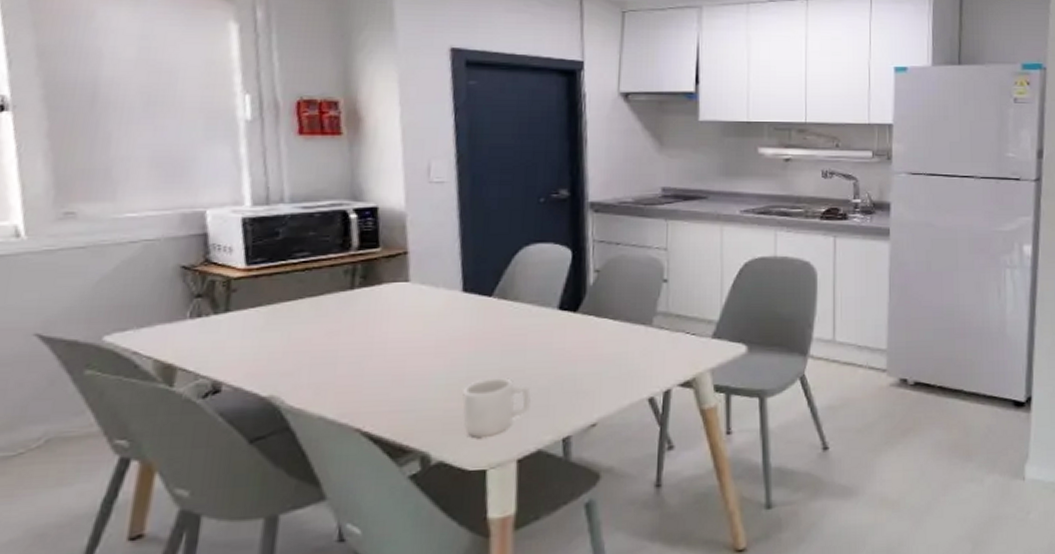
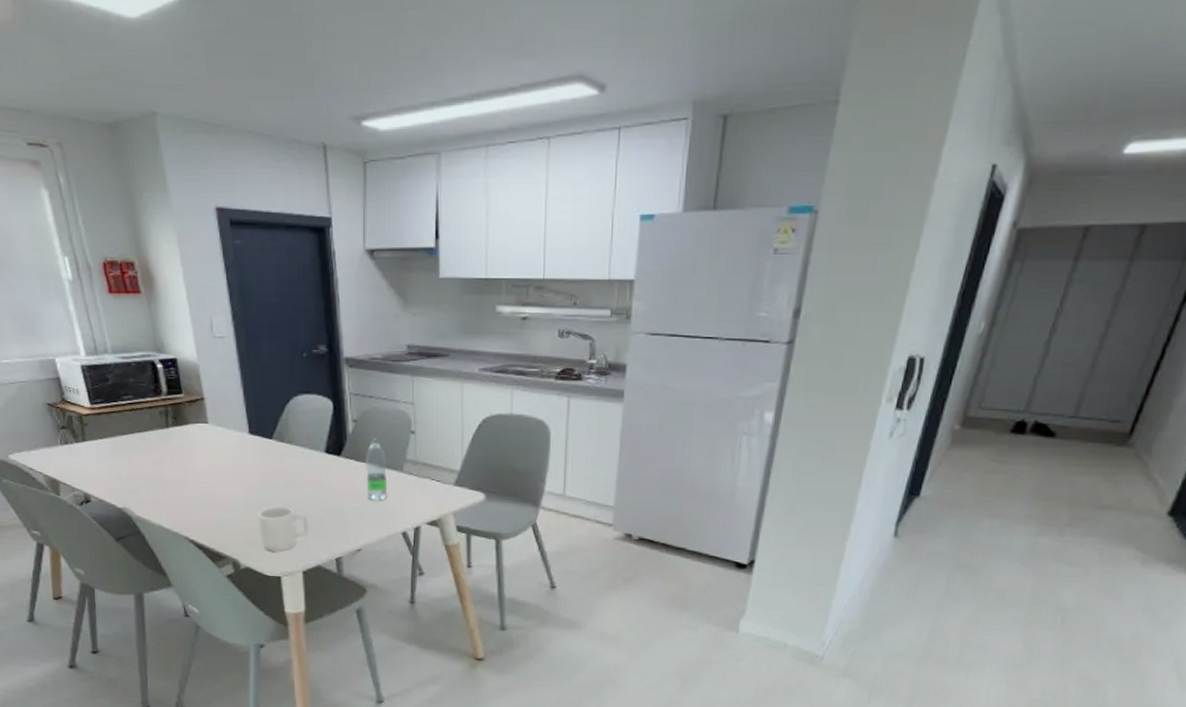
bottle: none [607,289,633,363] -> present [366,438,388,501]

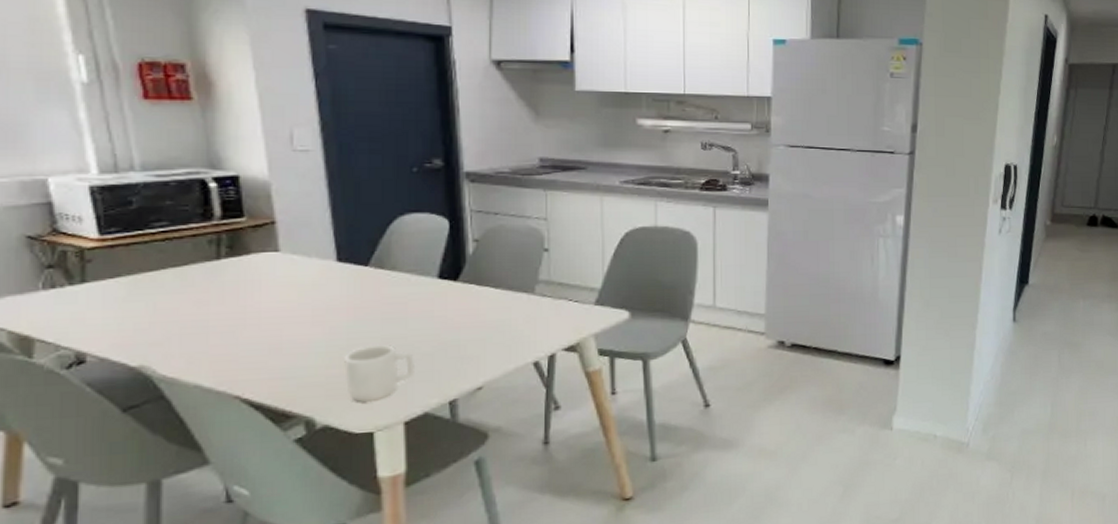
bottle: present [366,438,388,501] -> none [489,258,516,329]

